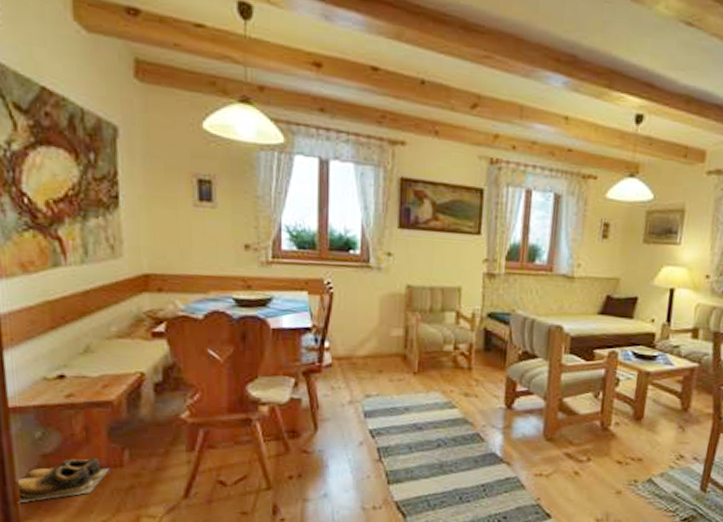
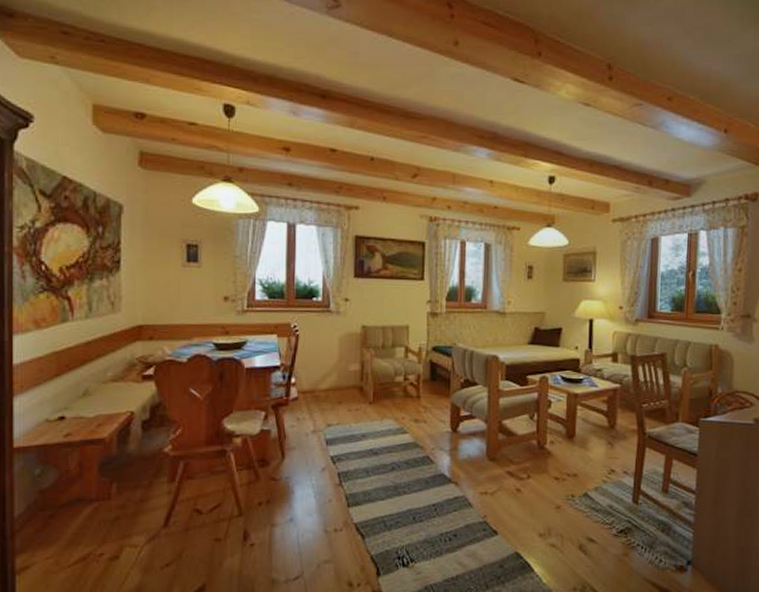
shoes: present [15,458,110,503] -> none [14,492,98,537]

